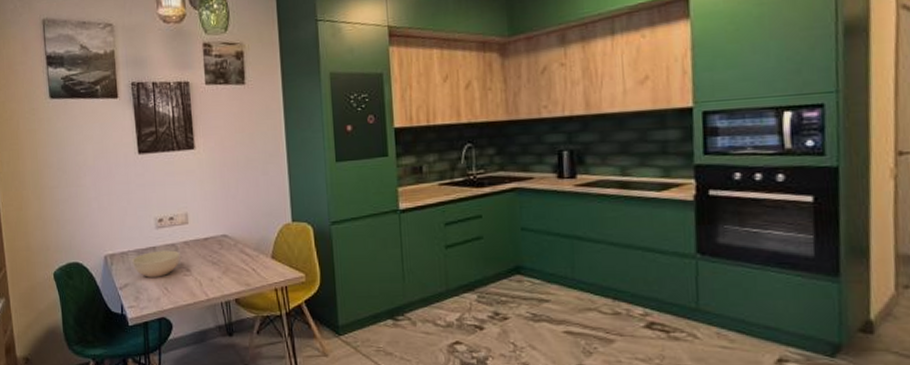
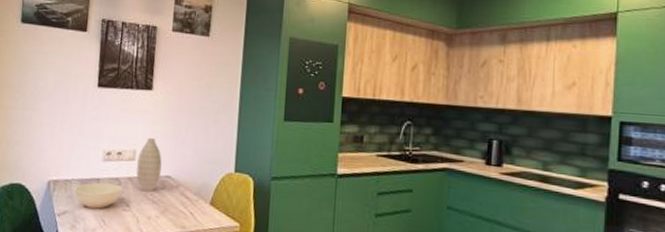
vase: none [190,199,217,254] -> present [136,138,162,192]

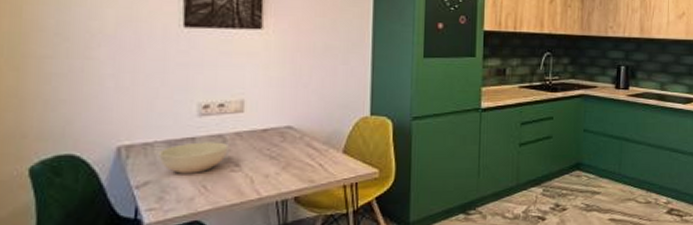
vase: present [136,138,162,192] -> none [245,85,280,147]

